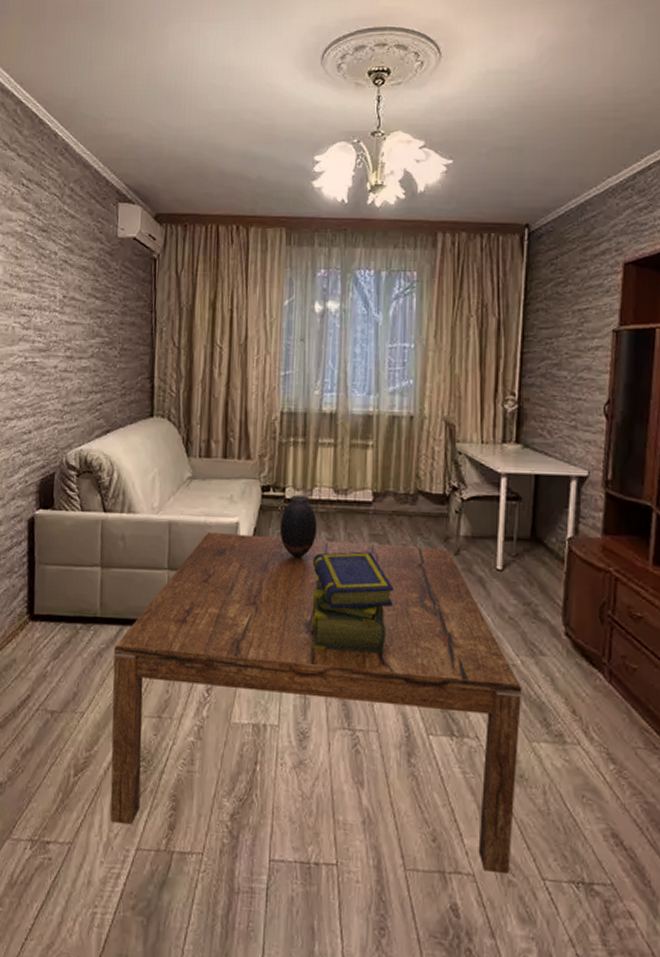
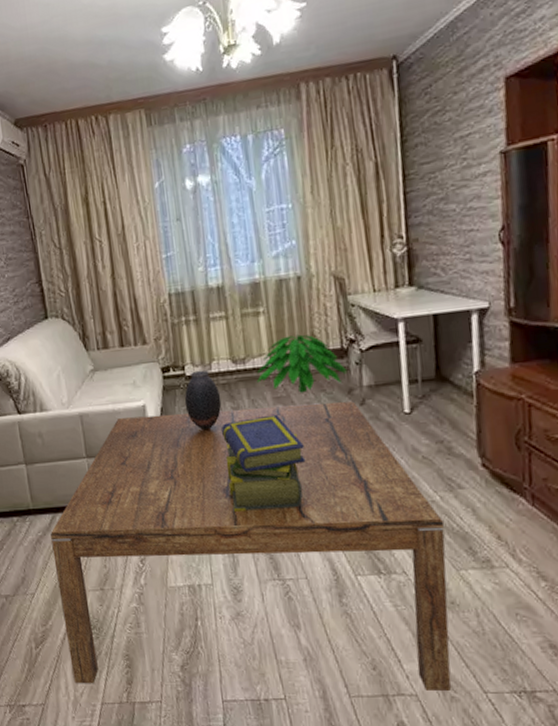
indoor plant: none [356,469,447,534] -> present [257,330,348,393]

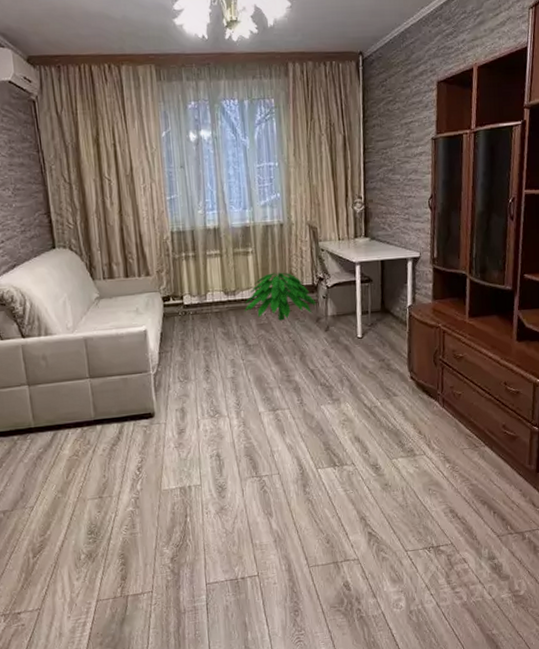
coffee table: present [50,401,451,690] -> none [52,328,383,585]
vase: present [184,370,222,431] -> none [182,300,214,352]
stack of books: present [222,414,306,512] -> none [213,338,282,422]

